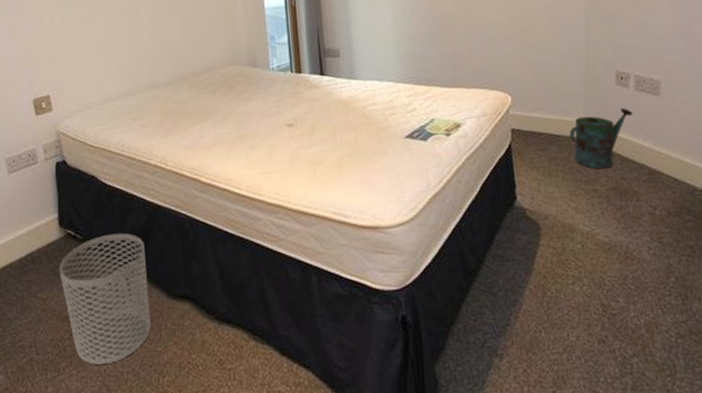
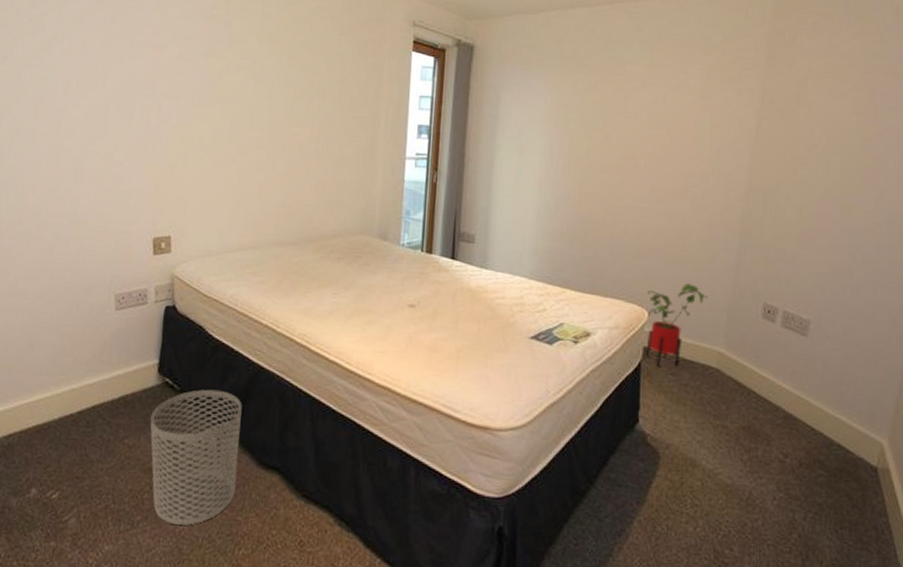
house plant: none [507,63,563,145] -> present [646,283,707,366]
watering can: present [569,108,634,169] -> none [705,343,777,406]

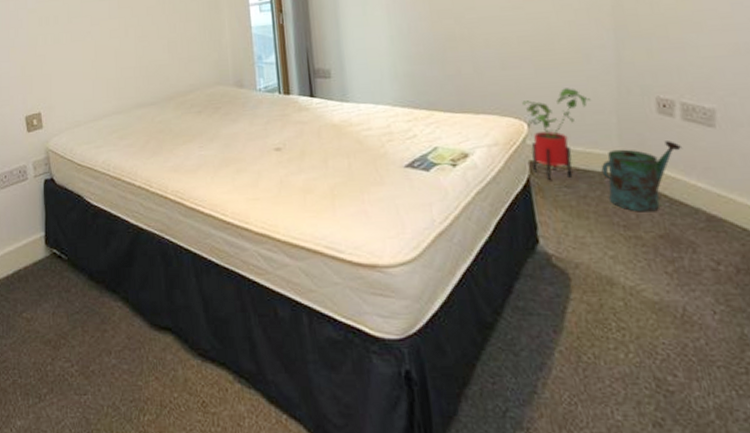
waste bin: present [150,389,242,525] -> none [44,255,132,394]
watering can: none [705,343,777,406] -> present [601,141,683,212]

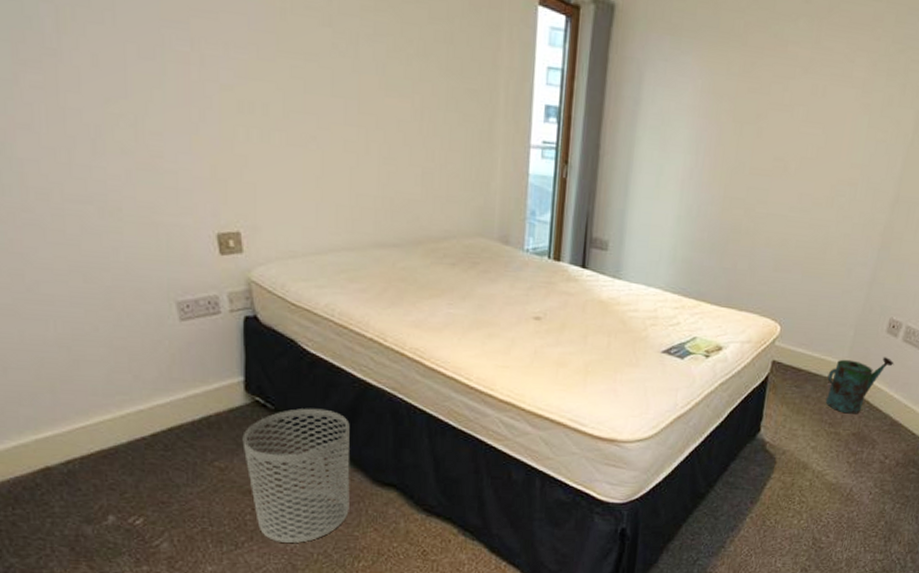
waste bin: none [44,255,132,394] -> present [242,408,350,543]
house plant: present [522,88,590,180] -> none [773,298,839,379]

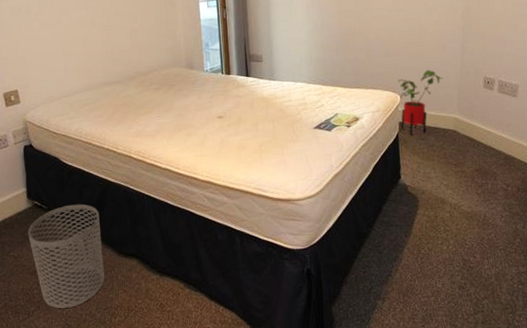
house plant: none [773,298,839,379] -> present [398,70,442,135]
watering can: present [826,357,895,414] -> none [445,106,496,155]

